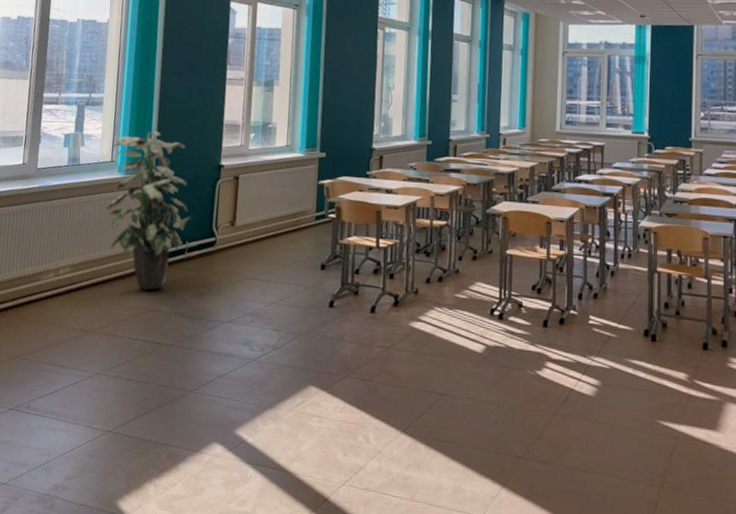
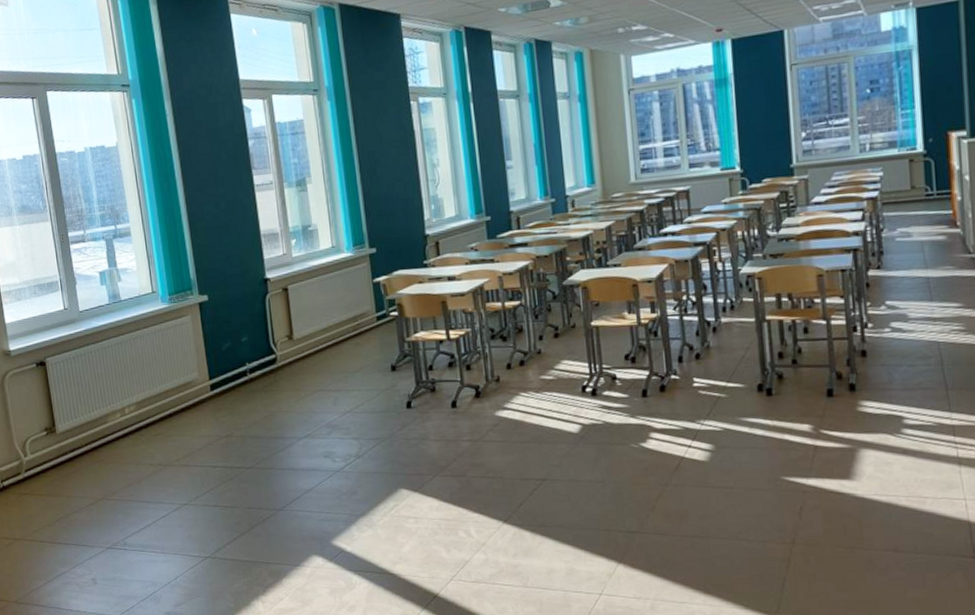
indoor plant: present [105,131,190,290] -> none [150,253,245,417]

